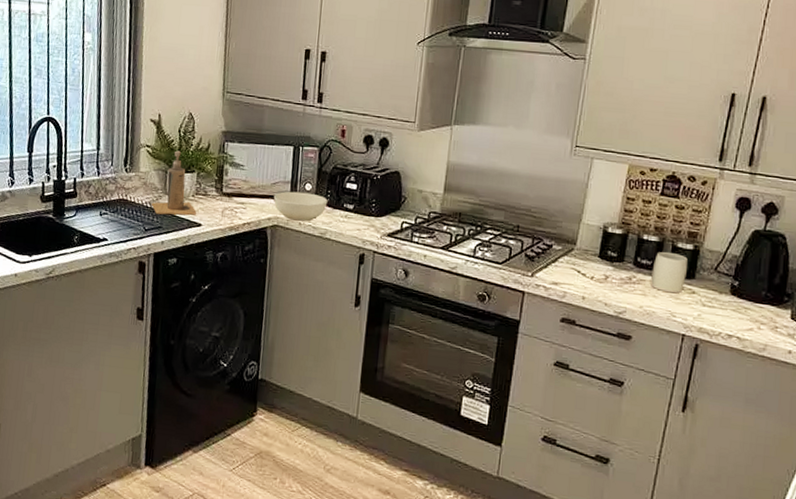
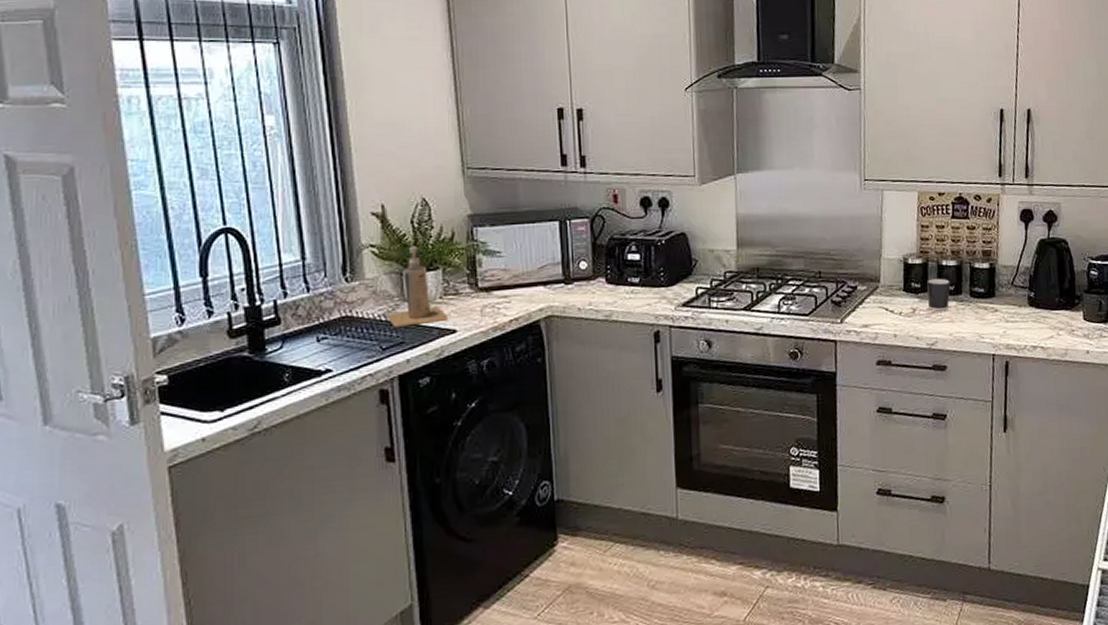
bowl: present [273,191,328,222] -> none [542,272,609,308]
mug: none [622,250,649,283] -> present [927,278,951,311]
mug: present [651,251,688,294] -> none [955,274,988,315]

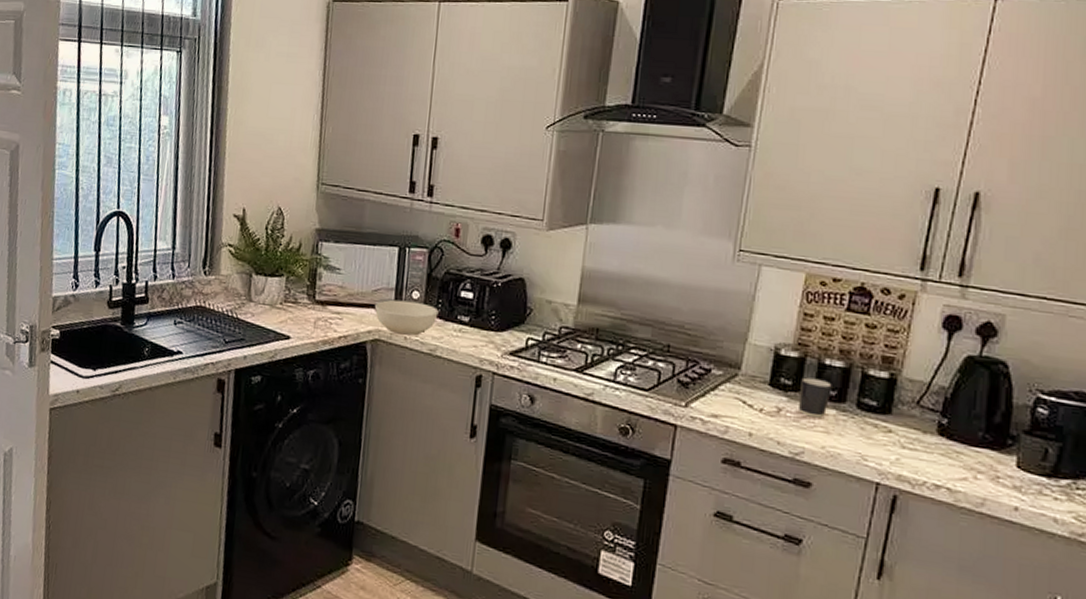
soap dispenser: present [386,246,448,327] -> none [232,251,285,326]
bowl: none [542,272,609,308] -> present [374,300,439,337]

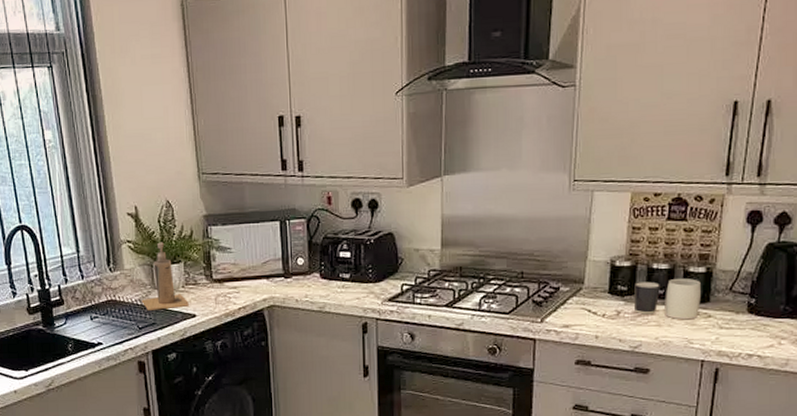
soap dispenser: none [232,251,285,326] -> present [141,242,189,310]
bowl: present [374,300,439,337] -> none [265,267,323,299]
mug: none [835,380,882,432] -> present [665,278,701,320]

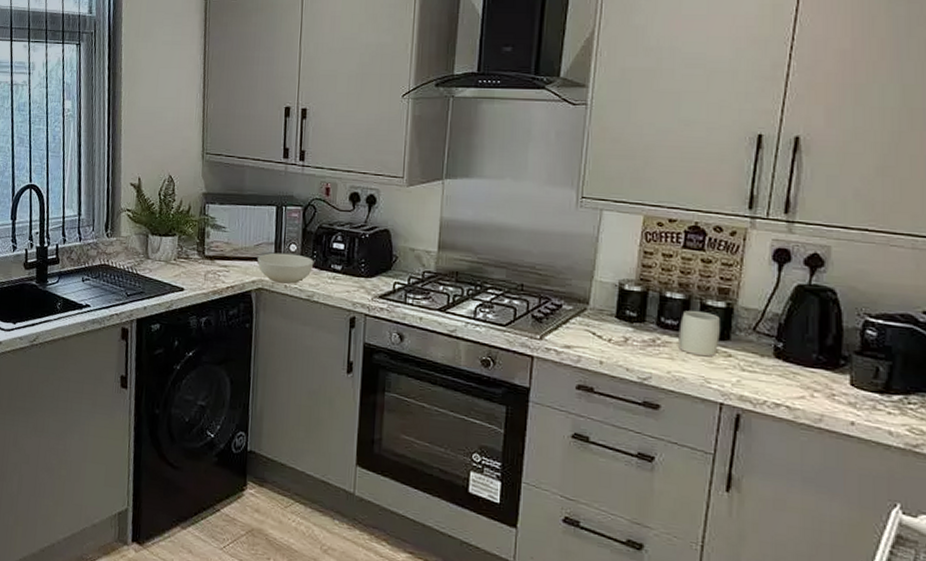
soap dispenser: present [141,242,189,310] -> none [133,214,178,280]
bowl: none [265,267,323,299] -> present [257,252,314,285]
mug: present [634,281,660,315] -> none [644,309,674,346]

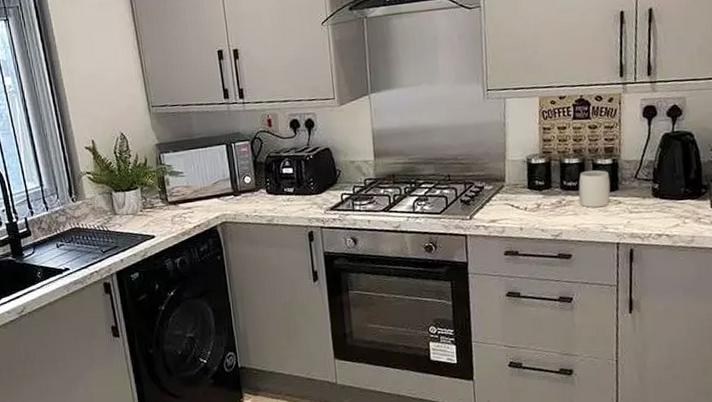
bowl: present [257,252,314,285] -> none [216,185,269,215]

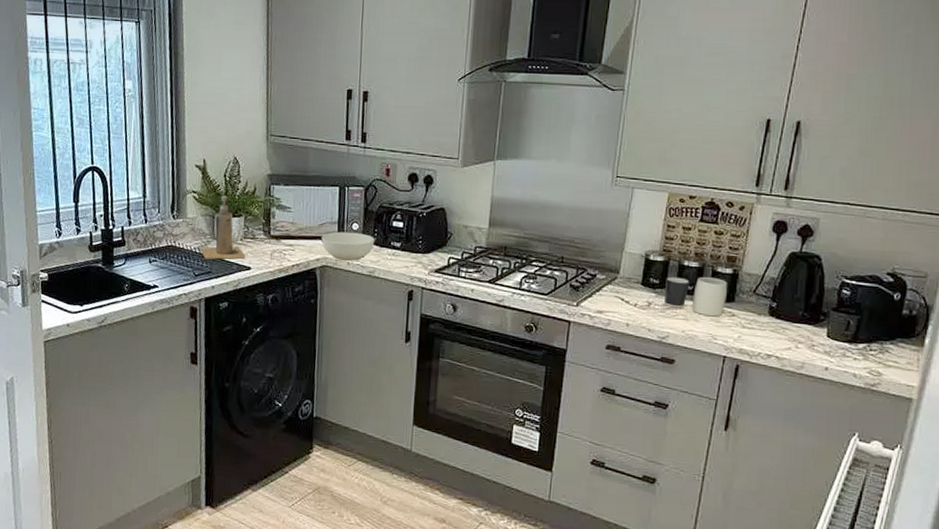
soap dispenser: none [103,171,148,235] -> present [200,195,245,260]
bowl: none [216,185,269,215] -> present [321,231,375,262]
mug: none [550,175,574,206] -> present [664,276,690,308]

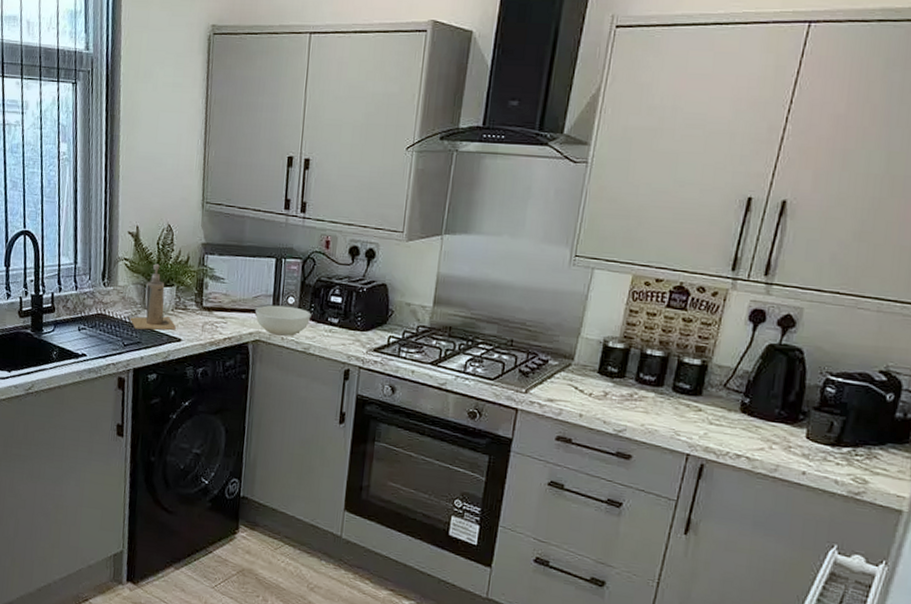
mug: present [664,276,690,308] -> none [623,365,652,400]
mug: present [692,276,727,317] -> none [653,367,695,411]

